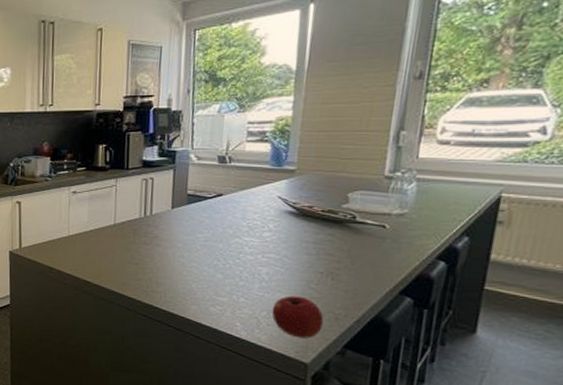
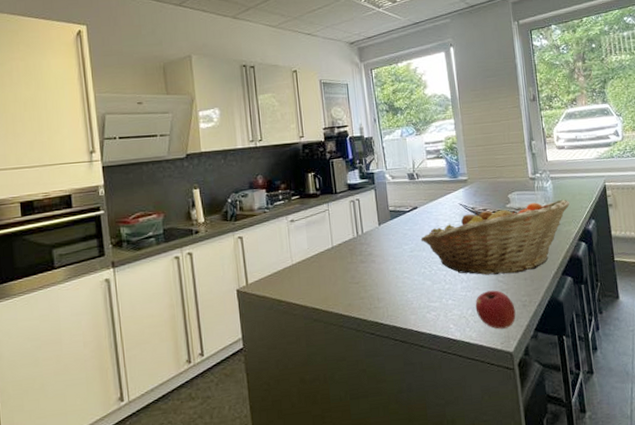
fruit basket: none [219,203,437,283] -> present [420,199,570,276]

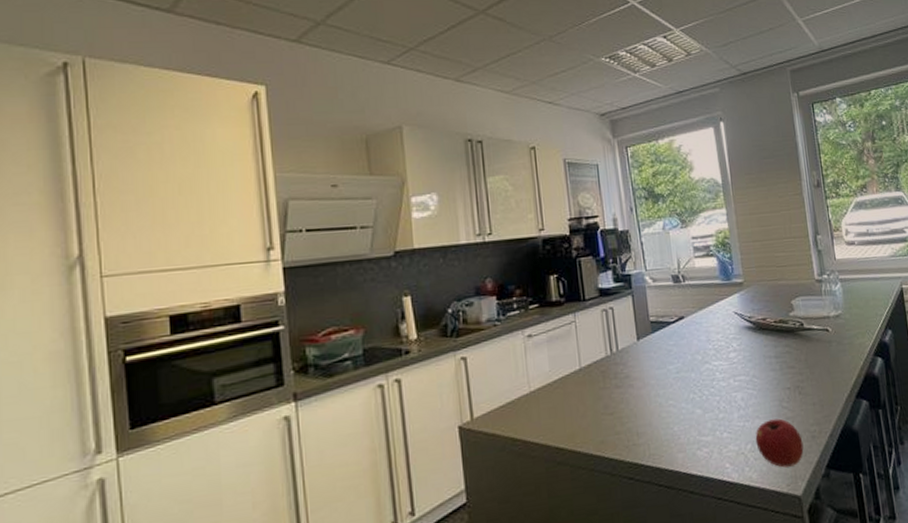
fruit basket: present [420,199,570,276] -> none [688,305,863,401]

